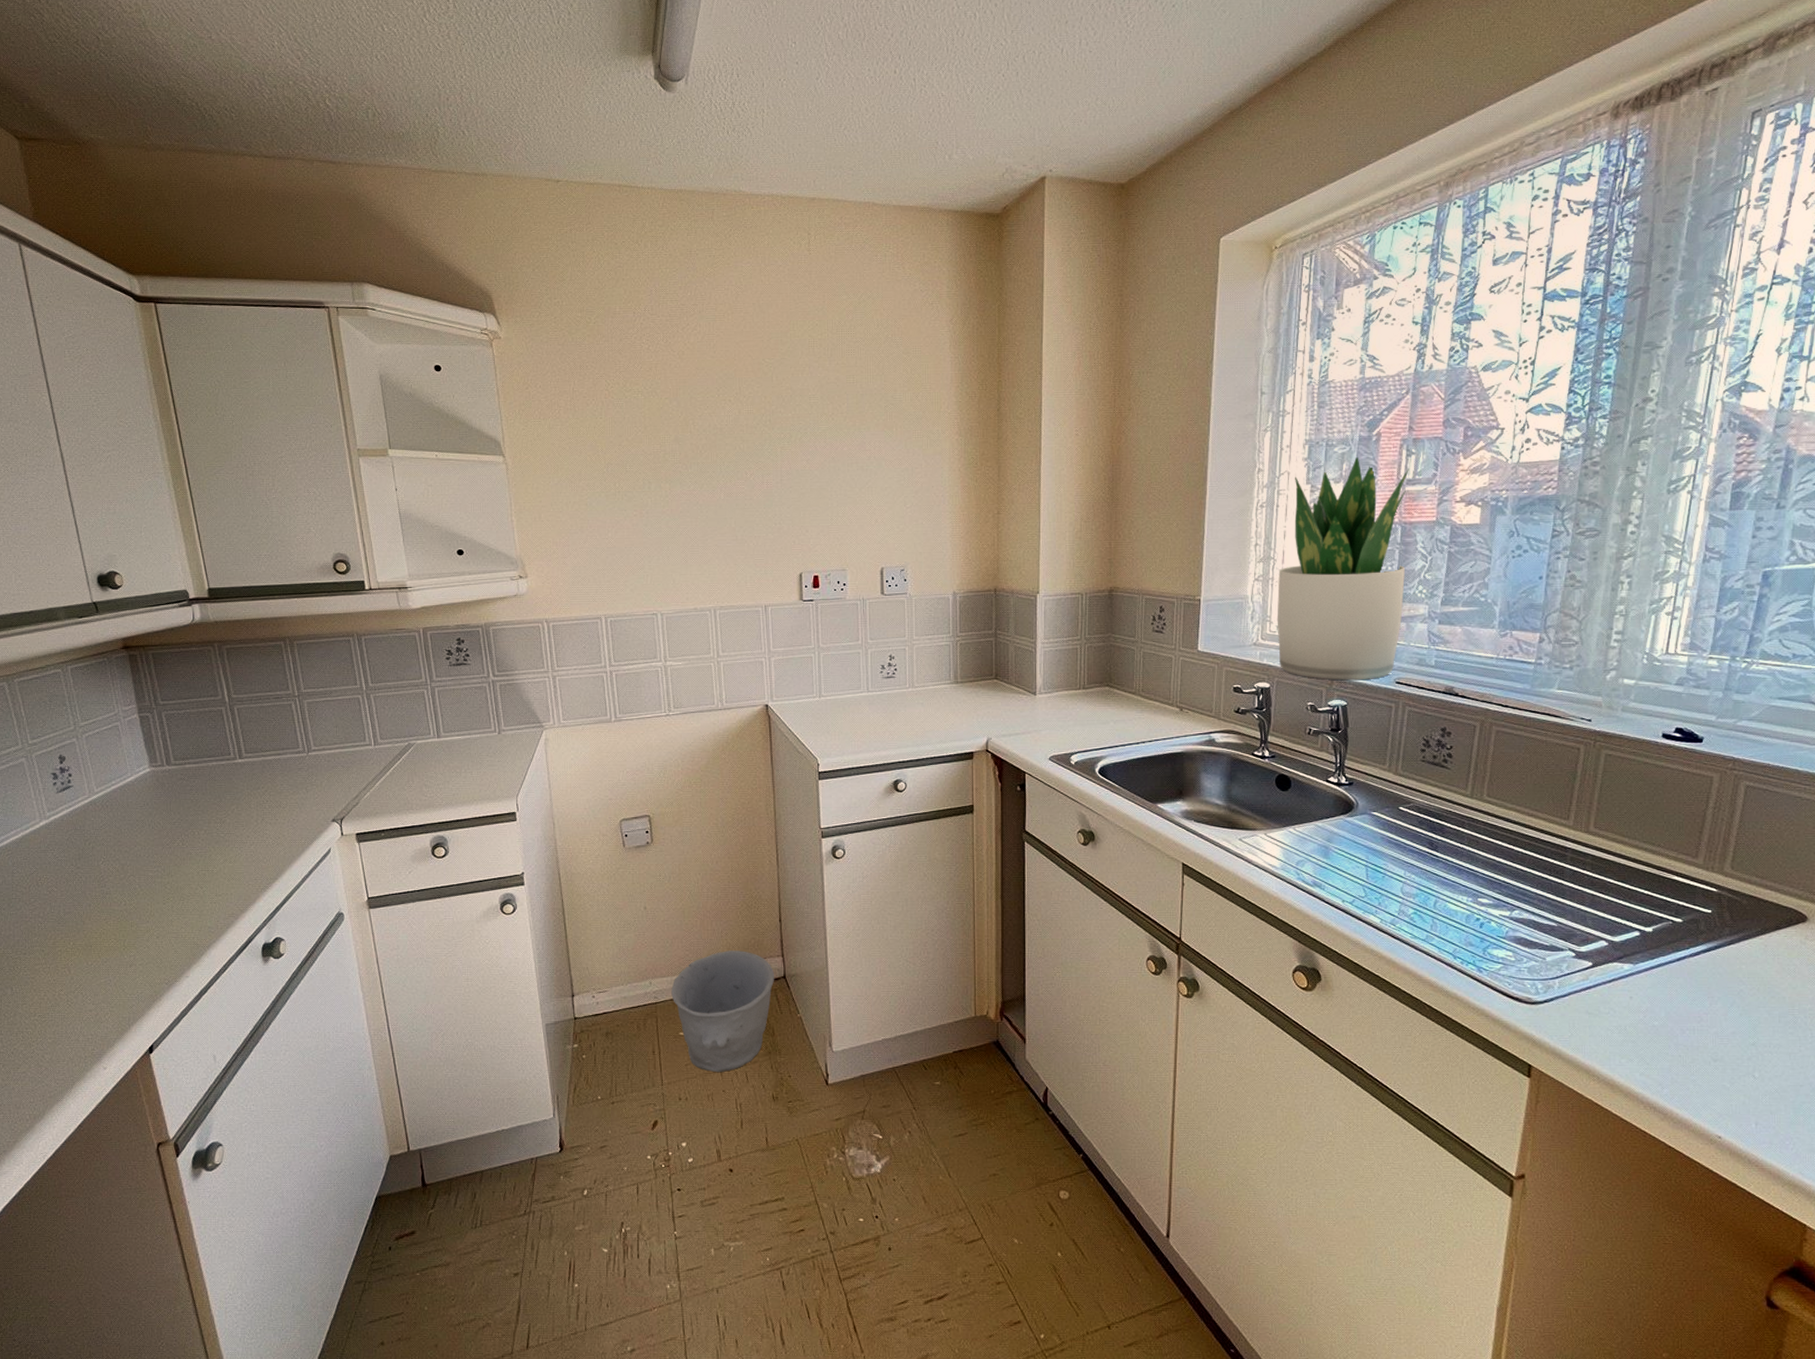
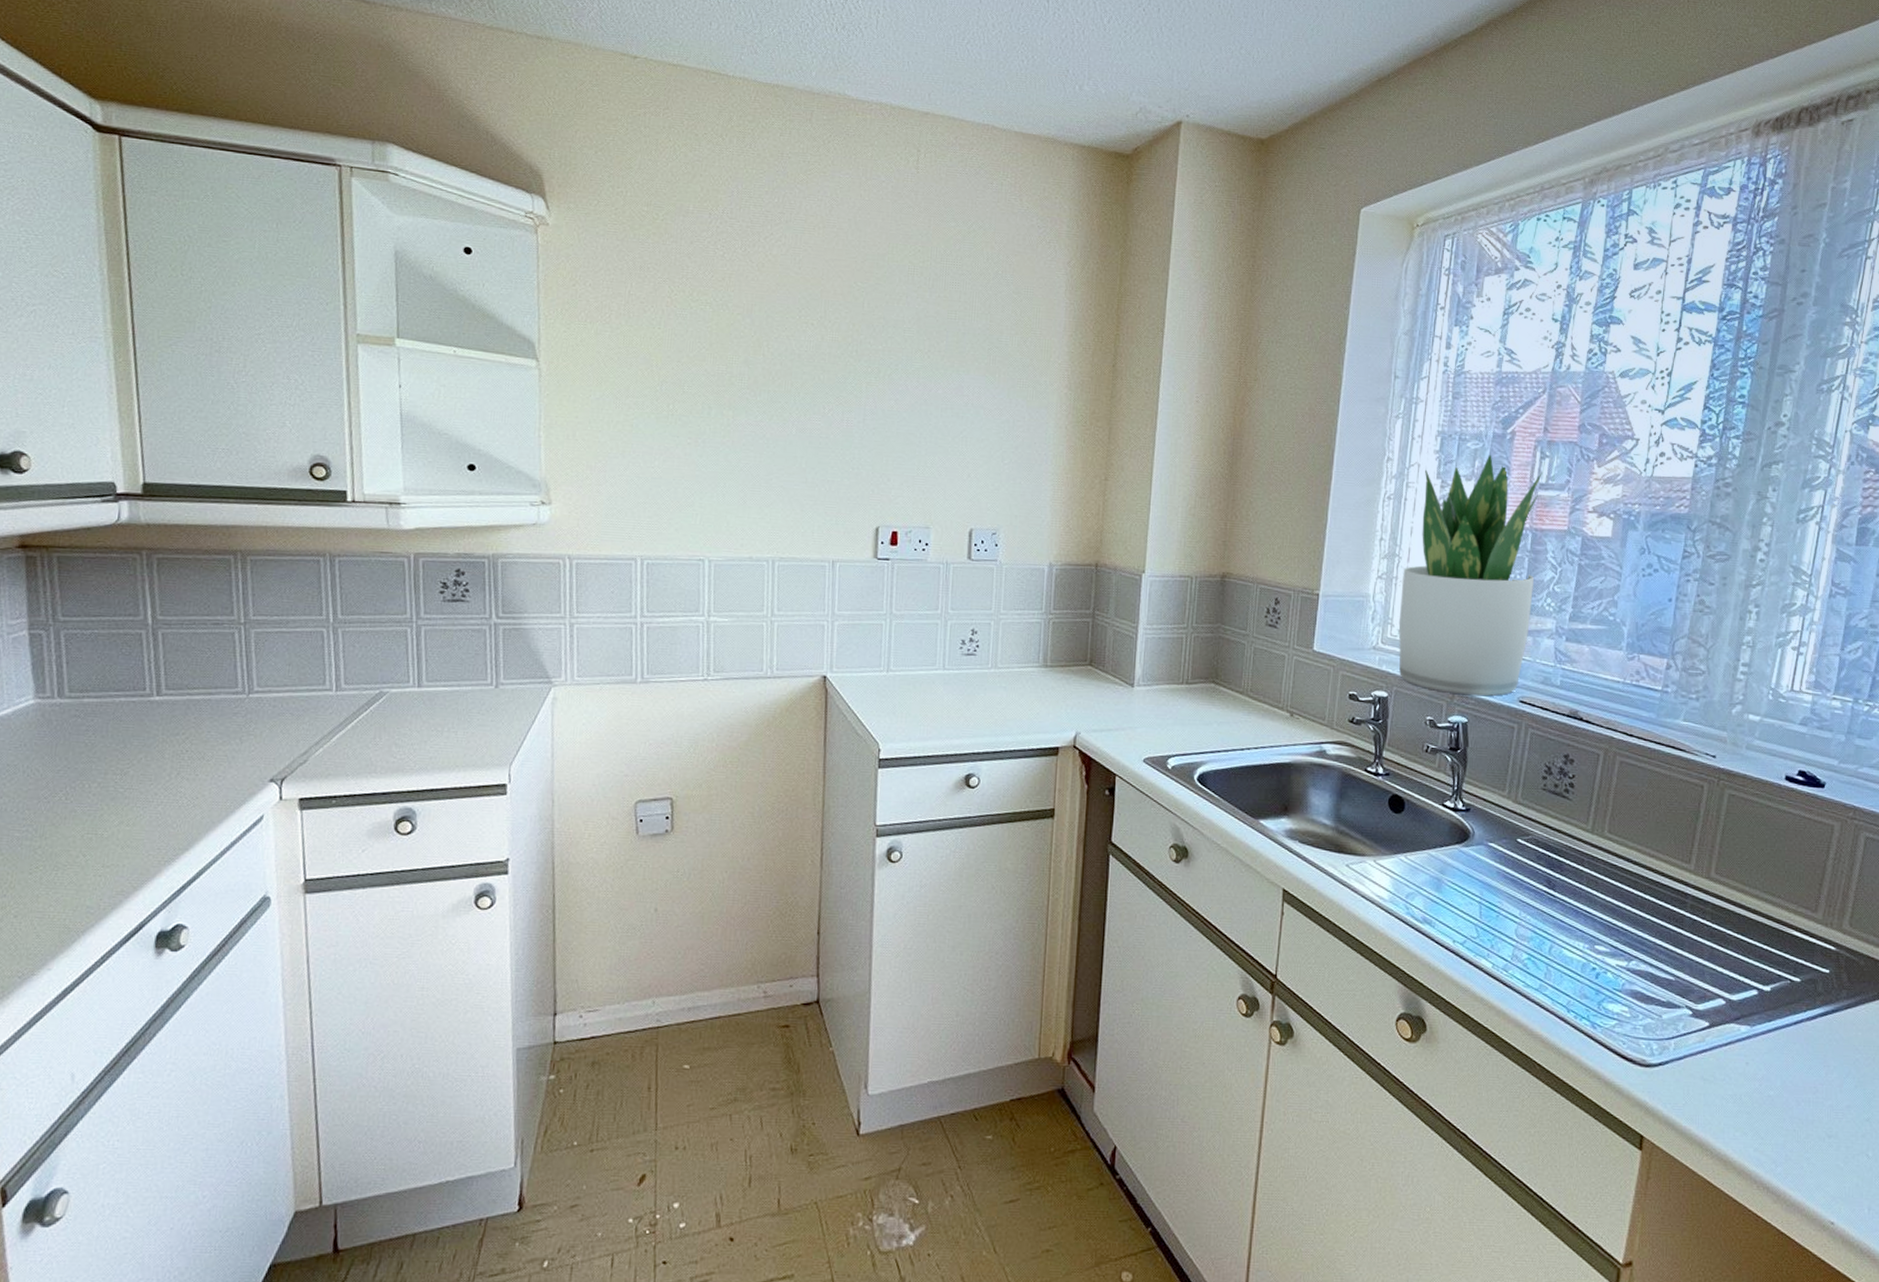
bucket: present [671,951,775,1073] -> none [678,966,807,1117]

